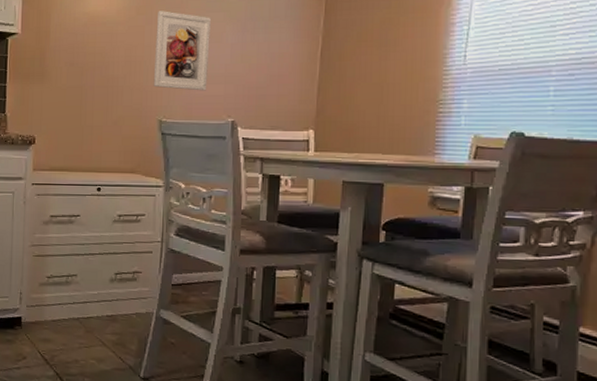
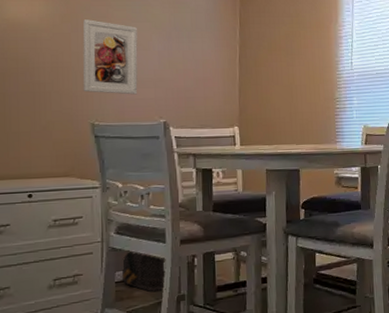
backpack: none [178,255,222,301] -> present [121,251,166,293]

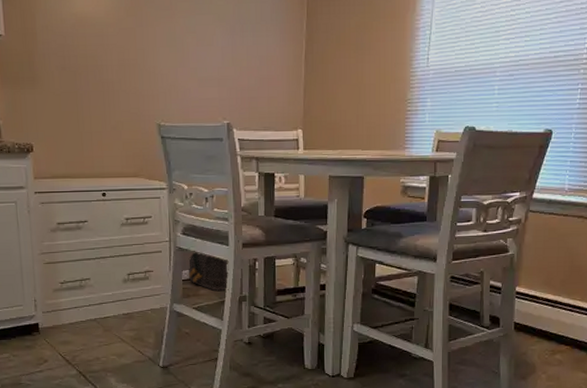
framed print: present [82,19,138,95] -> none [147,12,202,94]

